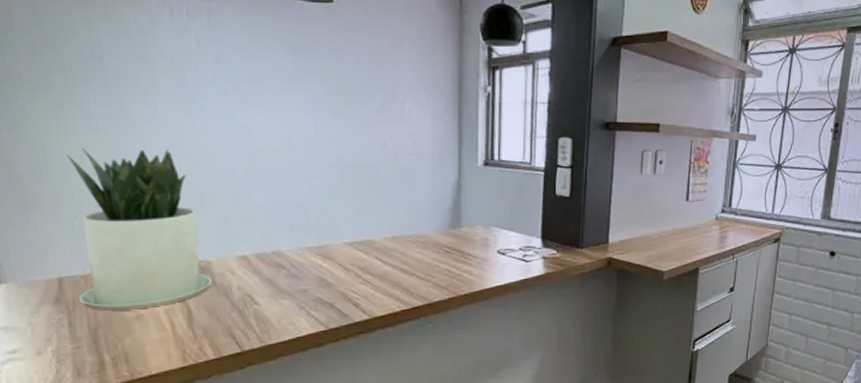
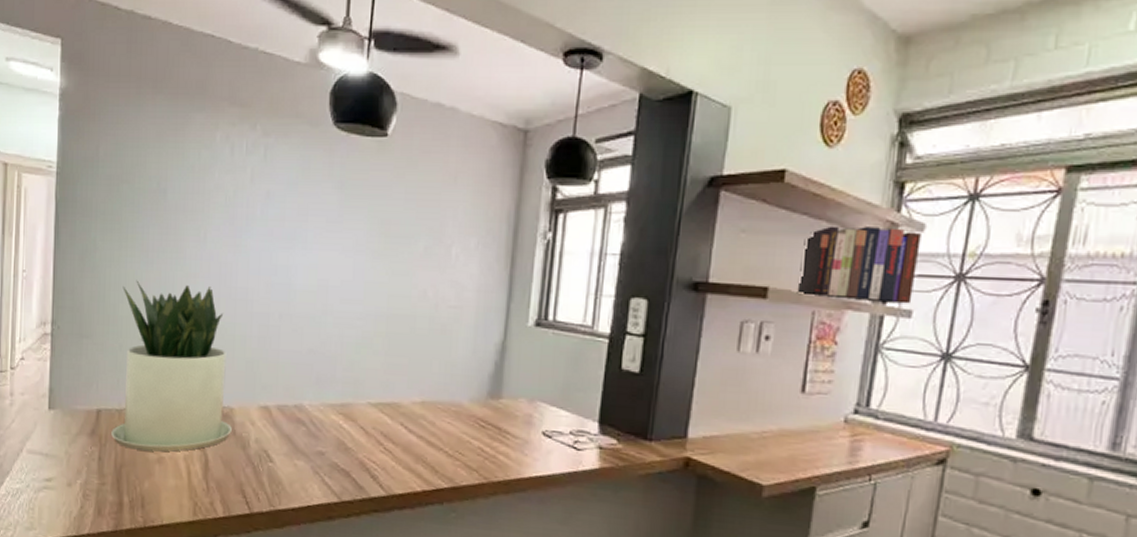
books: none [680,74,760,131] -> present [796,225,921,304]

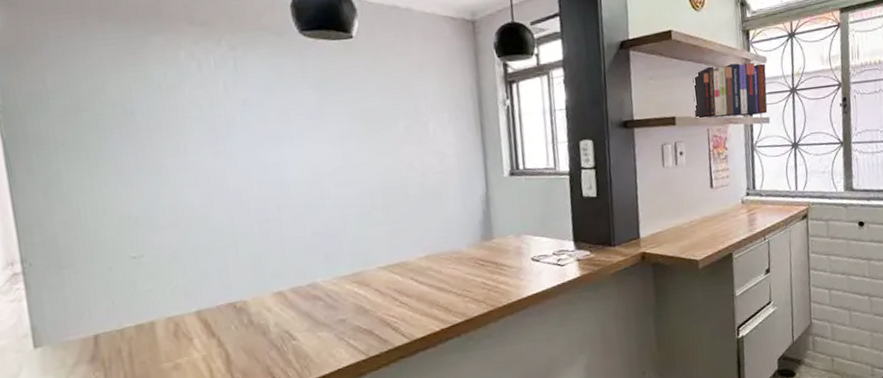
planter: present [111,280,232,452] -> none [101,195,249,364]

